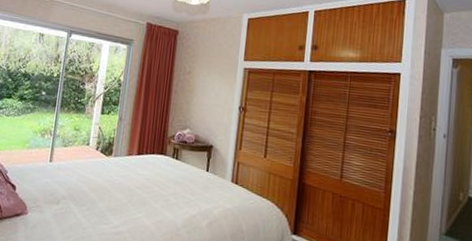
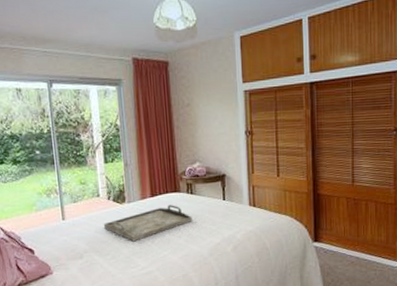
serving tray: none [86,166,173,197] -> present [103,205,192,242]

